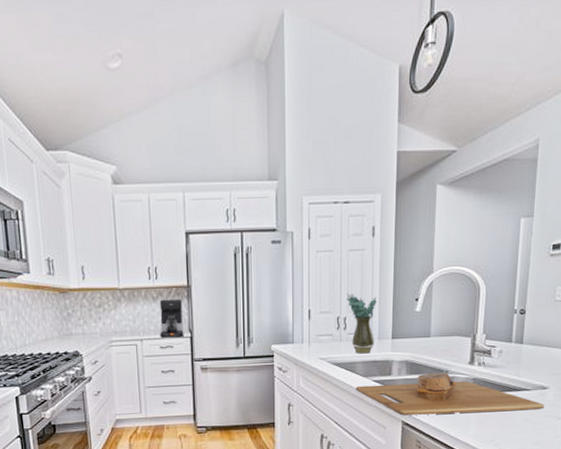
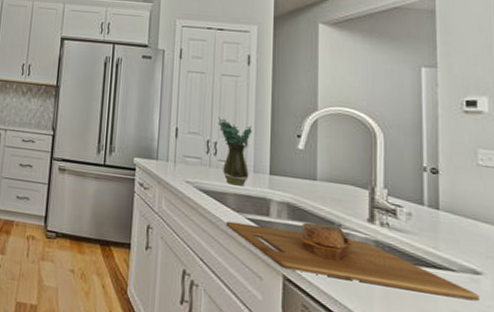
coffee maker: present [159,299,184,338] -> none [24,94,49,134]

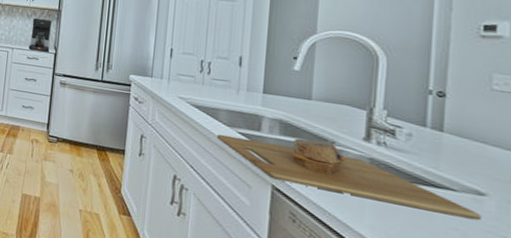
coffee maker: none [24,94,49,134] -> present [28,17,52,52]
vase: present [218,117,252,187] -> none [212,39,247,103]

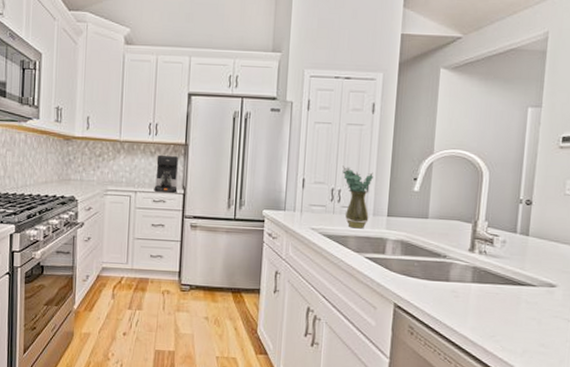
vase: none [212,39,247,103] -> present [342,165,373,229]
cutting board: present [216,134,482,221] -> none [346,256,552,309]

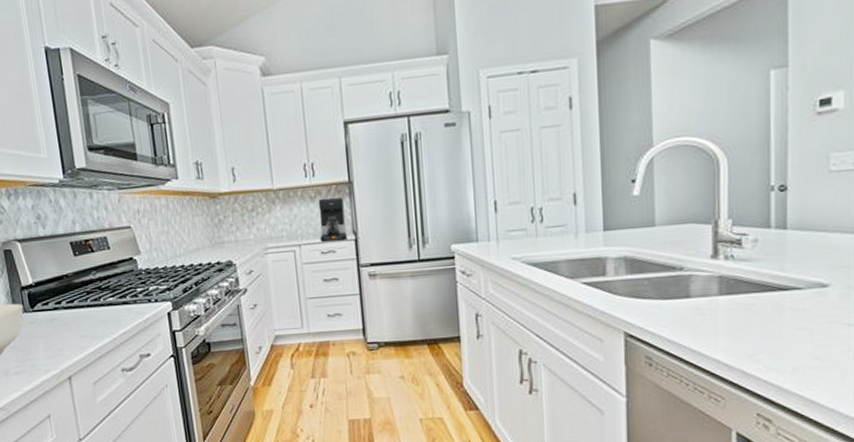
vase: present [342,165,373,229] -> none [541,178,581,251]

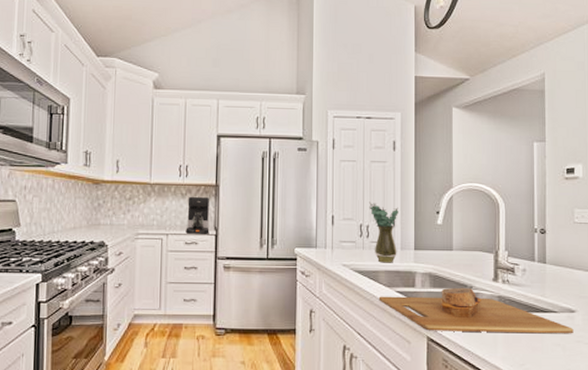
vase: none [541,178,581,251] -> present [369,201,398,263]
cutting board: none [559,269,826,326] -> present [378,287,574,334]

